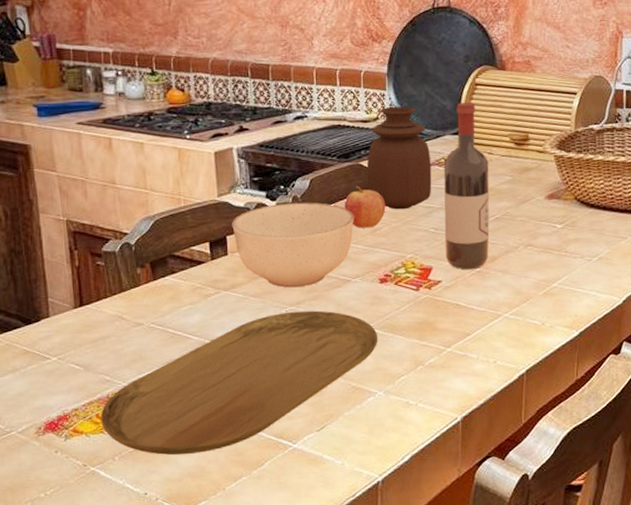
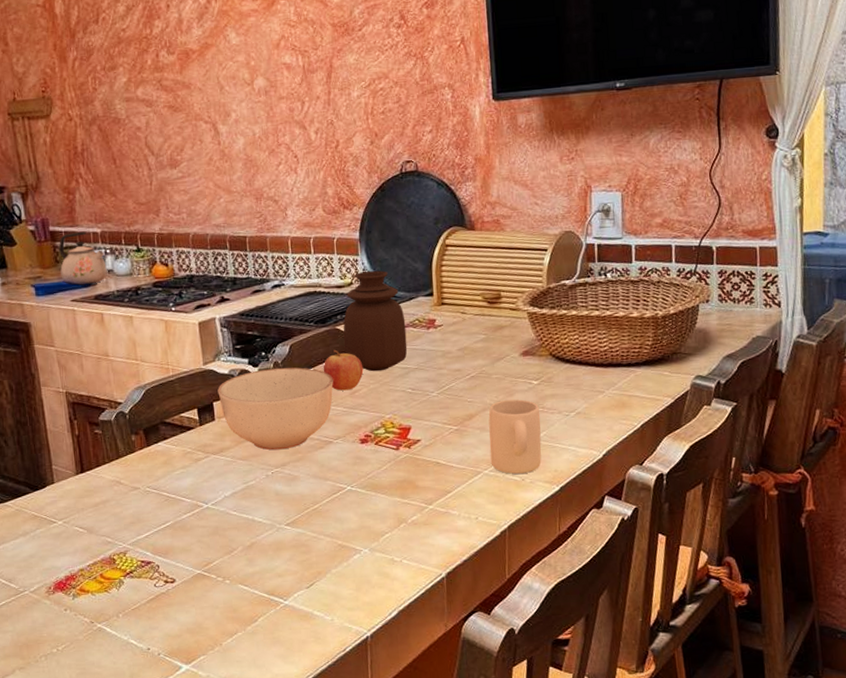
kettle: none [66,50,119,108] -> present [59,231,108,286]
placemat: present [101,310,378,455] -> none [104,471,362,612]
wine bottle: present [444,103,490,270] -> none [418,264,466,428]
mug: none [511,243,563,318] -> present [488,399,542,474]

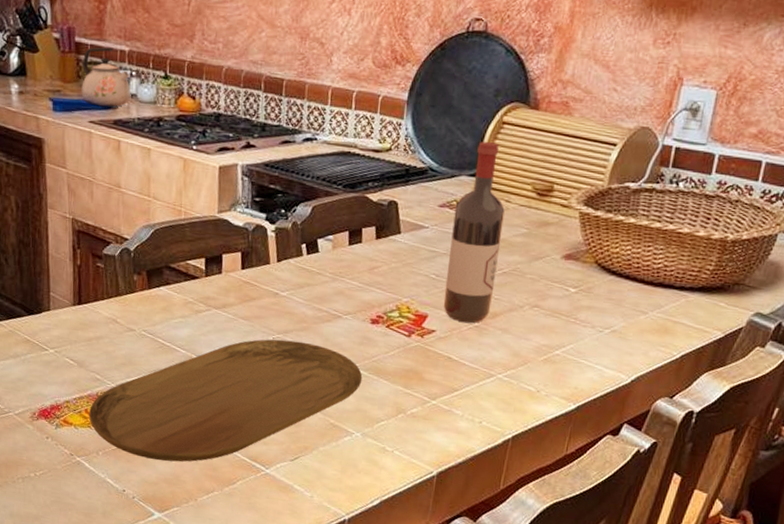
placemat: none [104,471,362,612] -> present [89,339,363,462]
bowl: present [217,367,333,450] -> none [229,228,353,316]
fruit: present [323,349,364,391] -> none [343,219,388,265]
jar: present [343,270,408,372] -> none [370,137,443,251]
wine bottle: none [418,264,466,428] -> present [443,142,505,323]
mug: present [488,399,542,474] -> none [506,303,571,385]

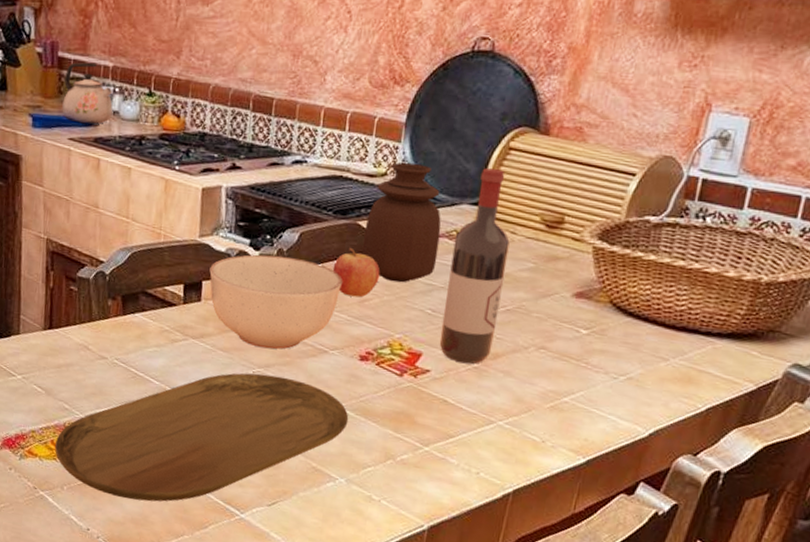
bowl: none [229,228,353,316] -> present [209,254,343,349]
fruit: none [343,219,388,265] -> present [332,247,381,298]
jar: none [370,137,443,251] -> present [361,162,441,283]

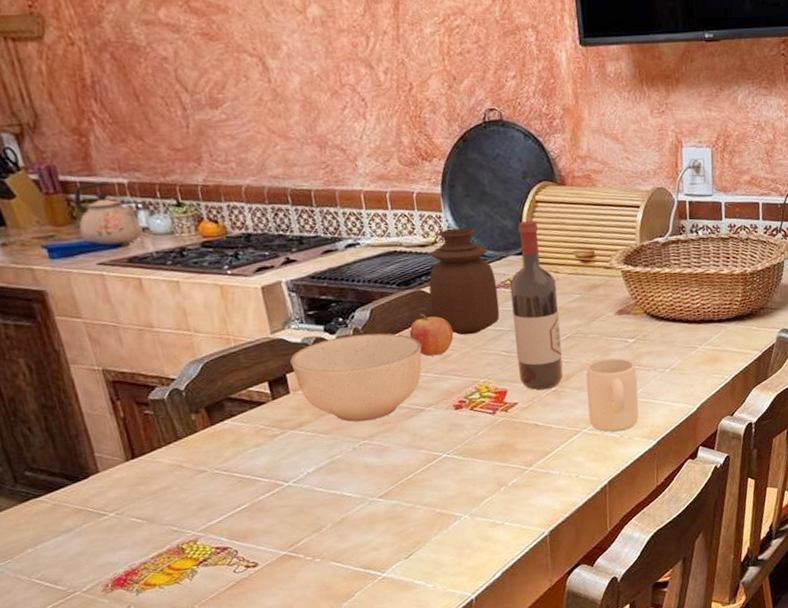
placemat: present [55,373,349,502] -> none [172,441,459,598]
mug: none [508,344,582,435] -> present [586,358,639,432]

